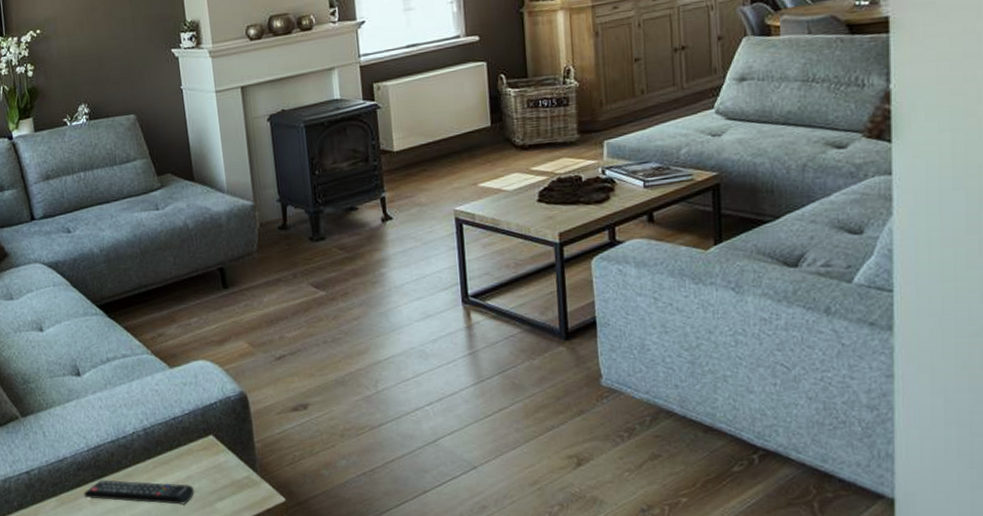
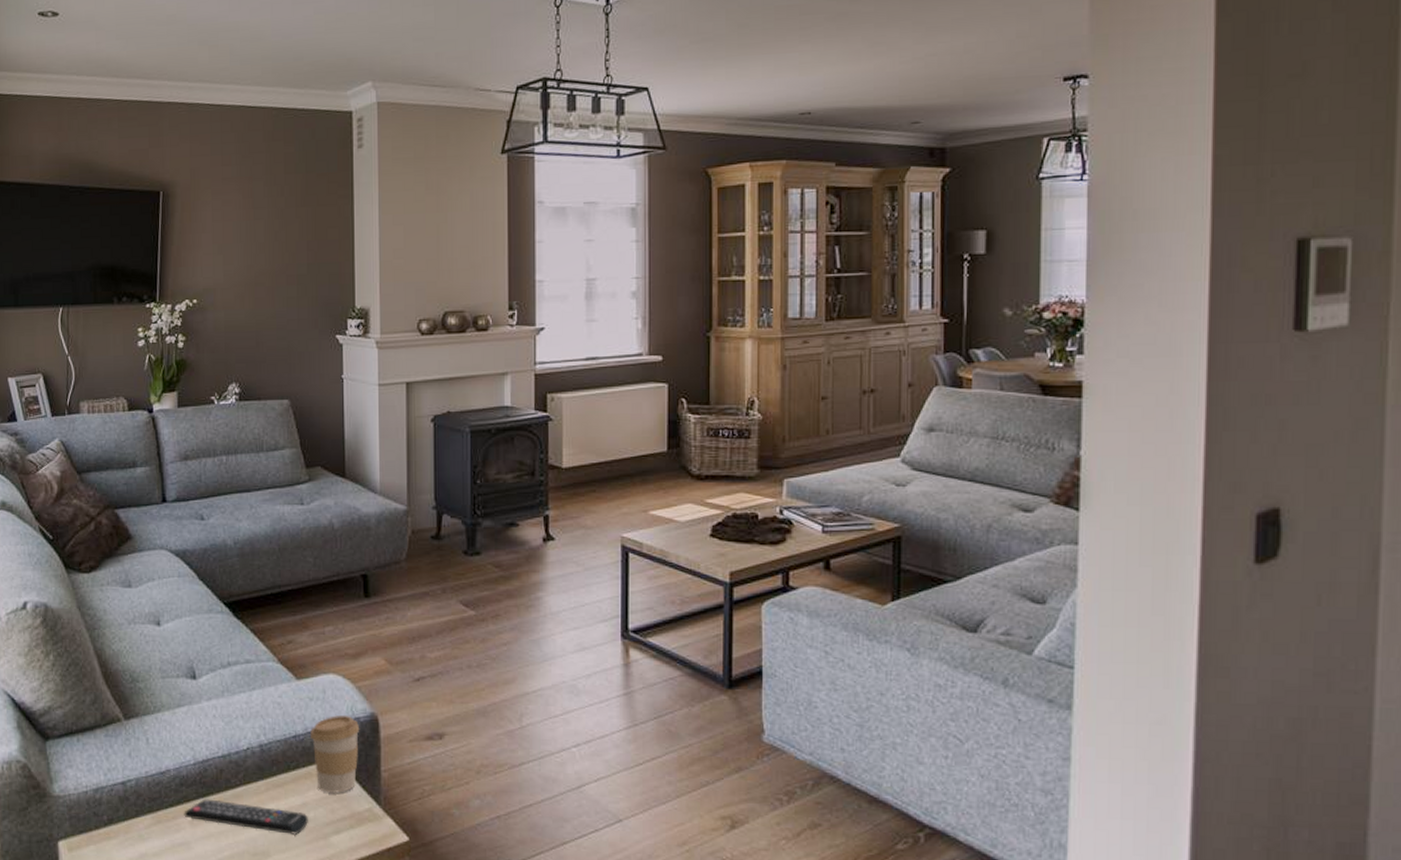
coffee cup: none [187,396,233,465] -> present [309,716,360,793]

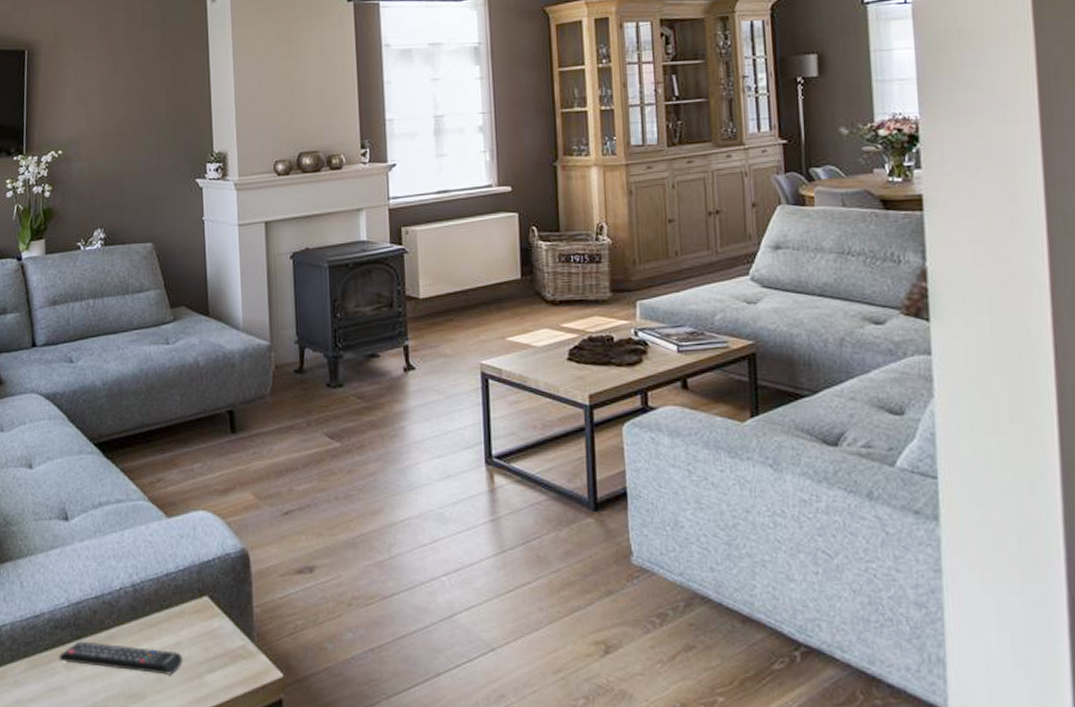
coffee cup: present [309,716,360,793] -> none [181,552,231,631]

